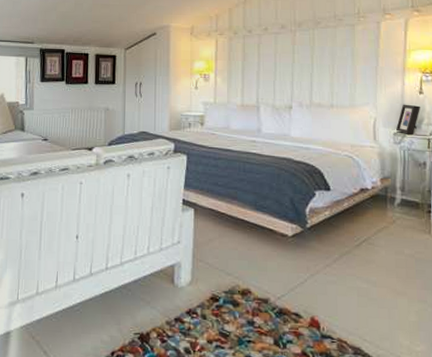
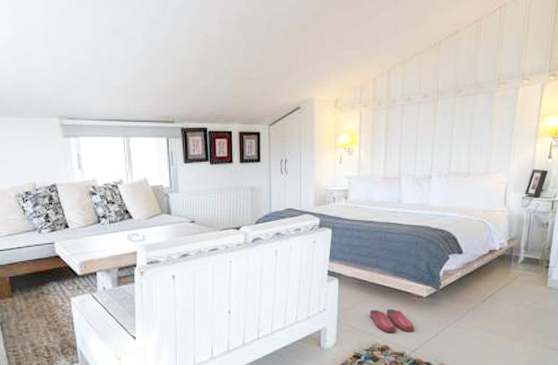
slippers: none [228,246,280,276] -> present [369,308,415,333]

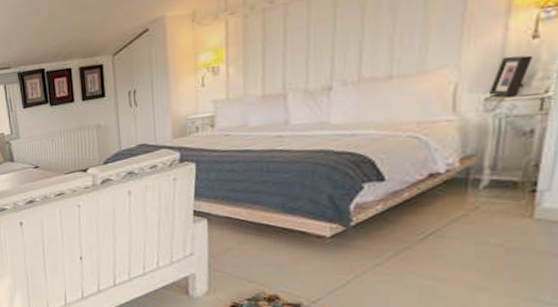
slippers: present [369,308,415,333] -> none [250,251,315,281]

